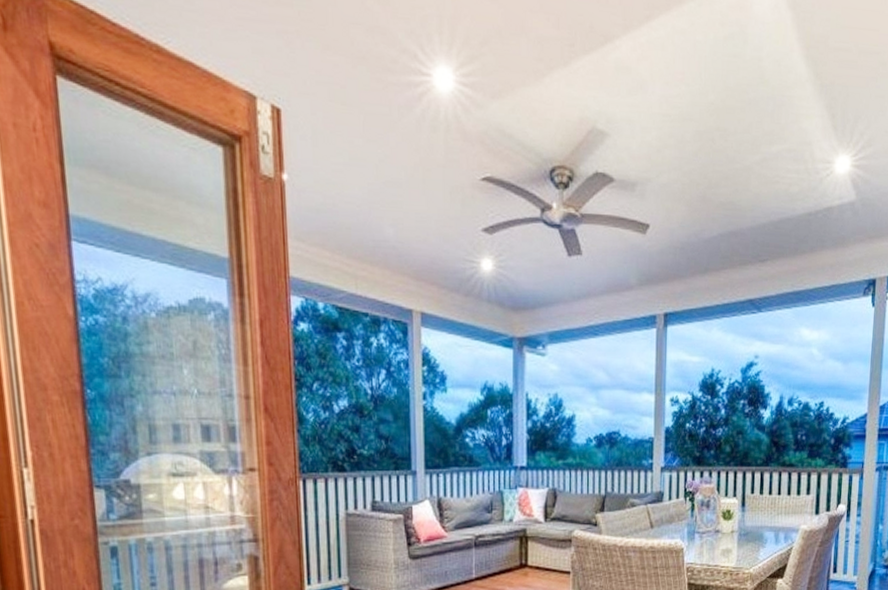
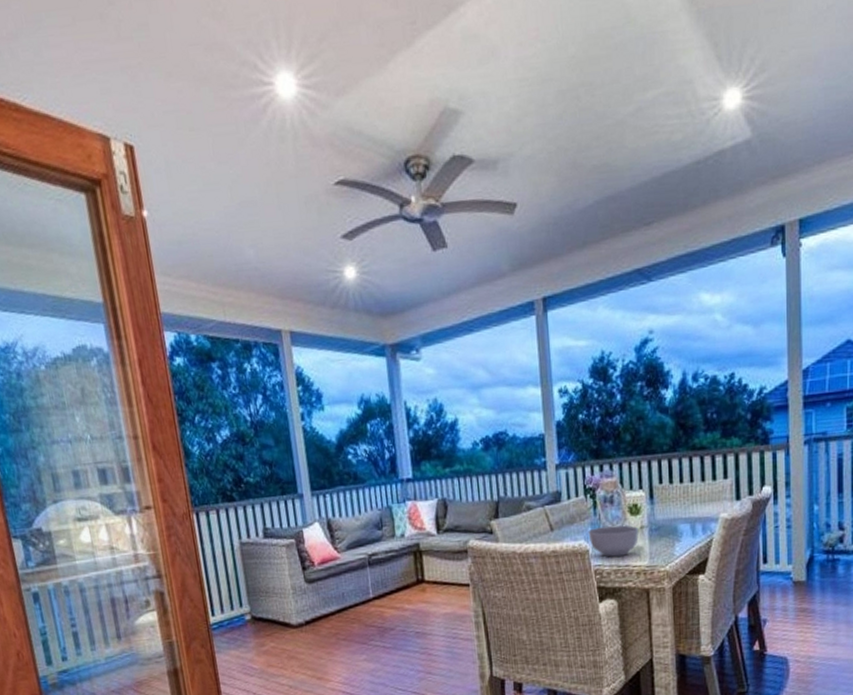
bowl: none [684,528,729,557] -> present [588,525,639,557]

